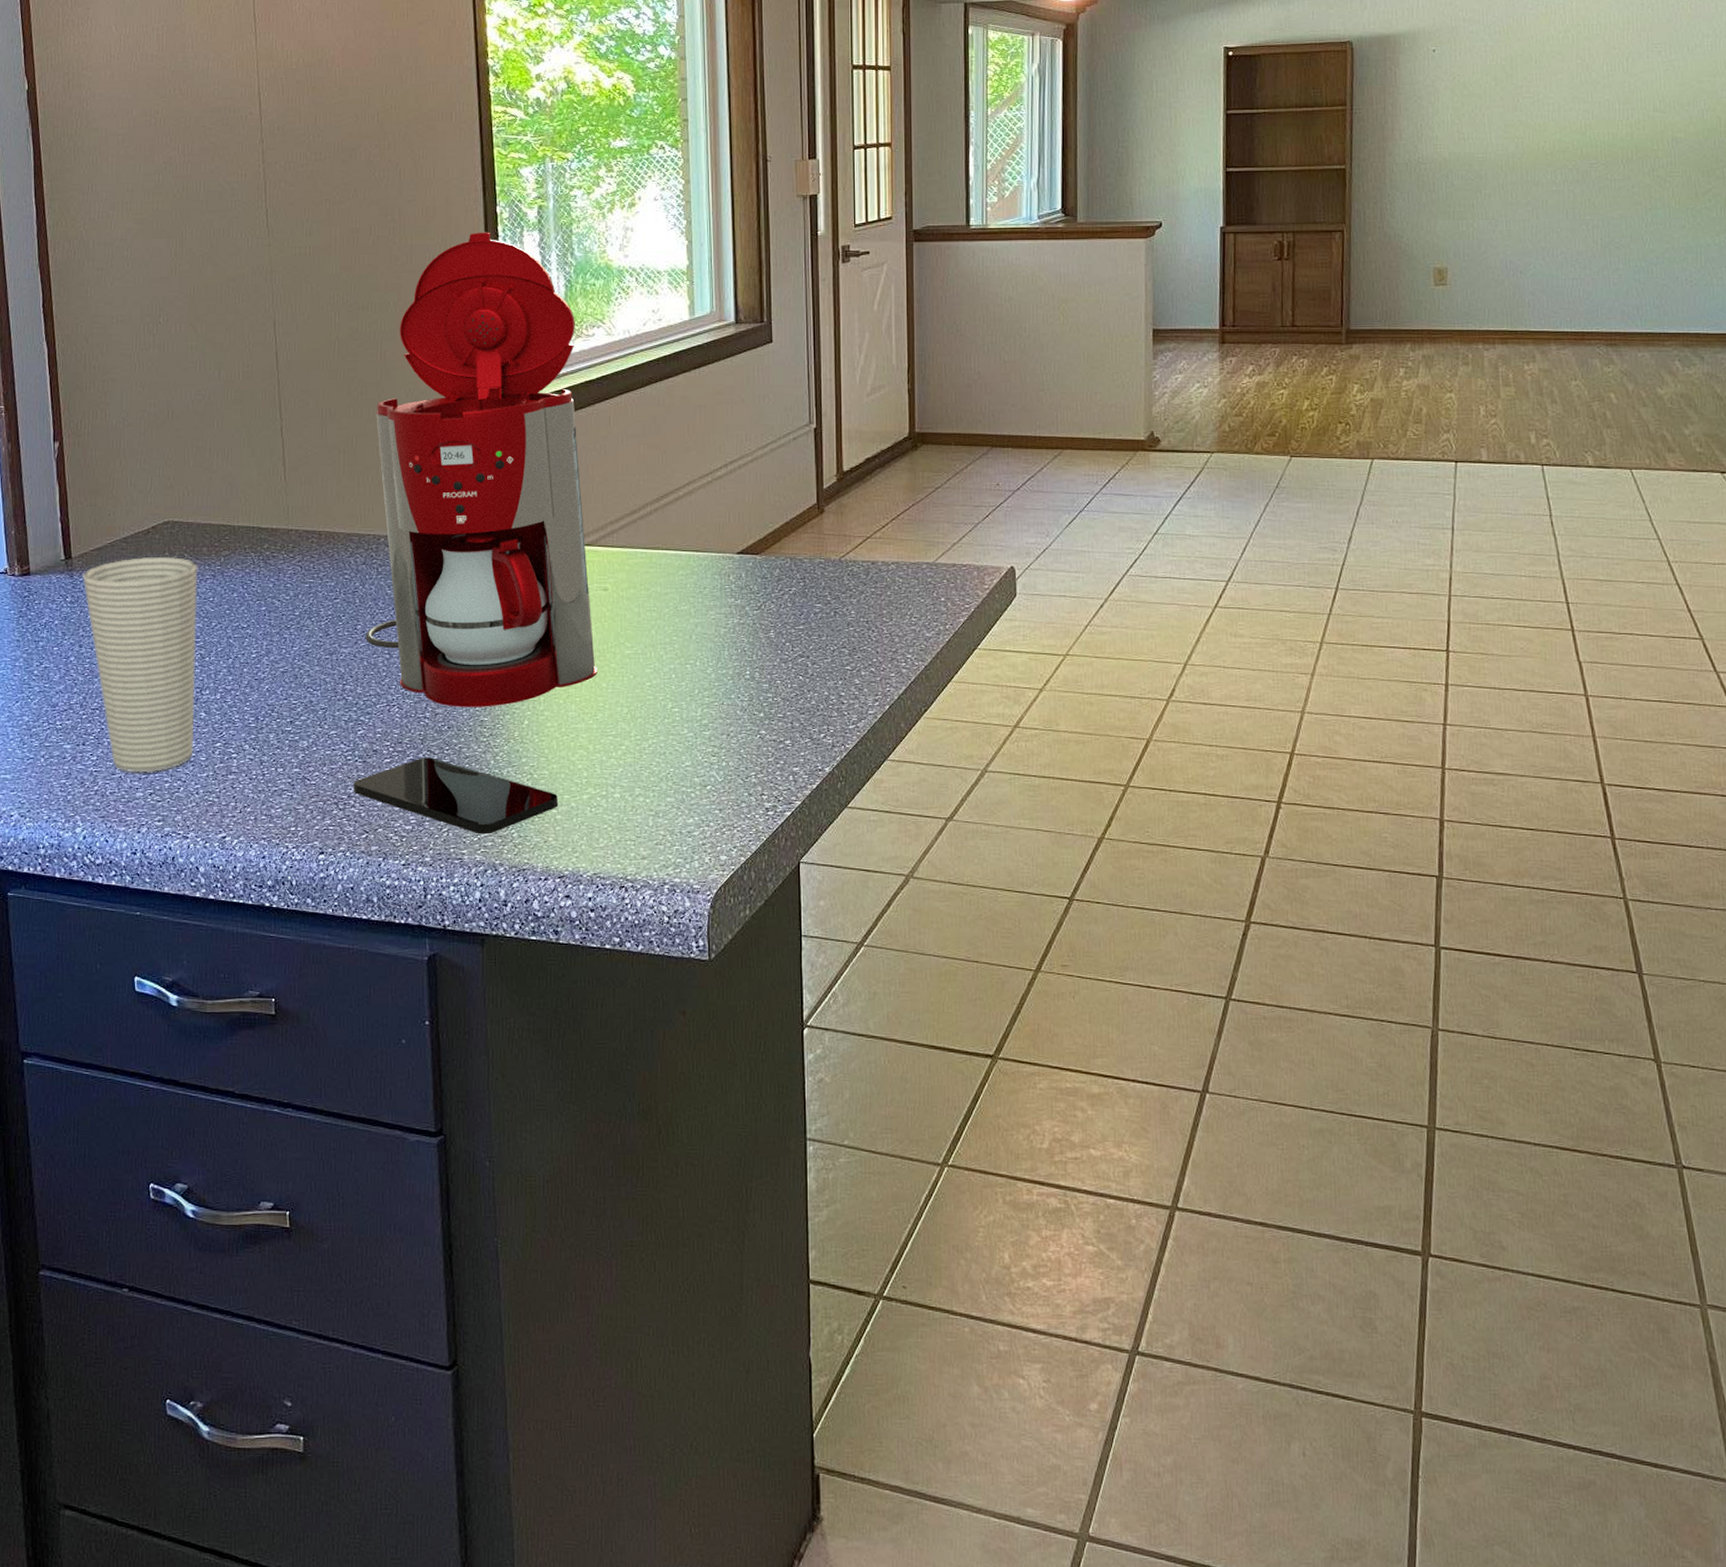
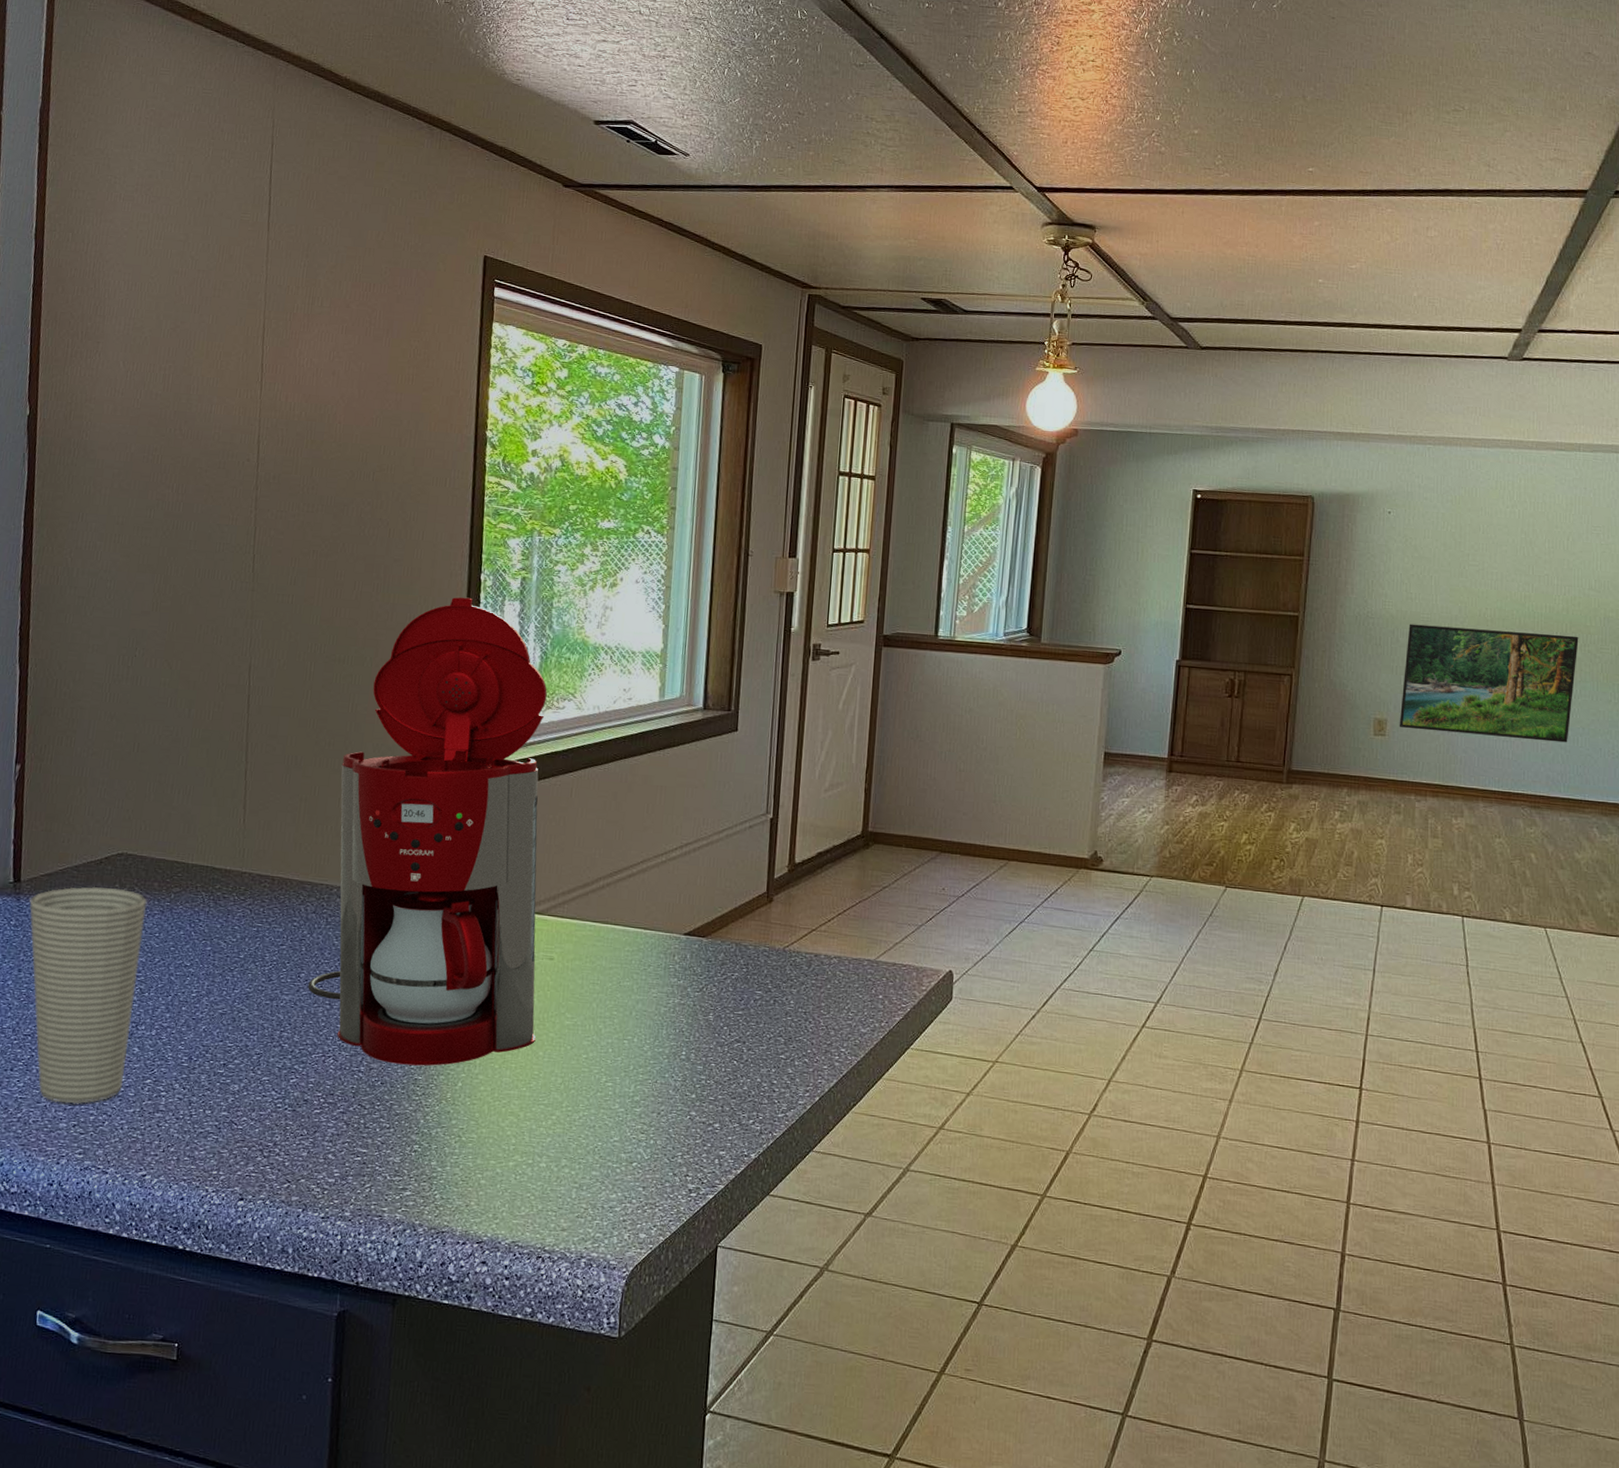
smartphone: present [354,757,559,835] -> none [280,1111,484,1194]
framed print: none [1460,161,1647,276] -> present [1399,624,1579,743]

